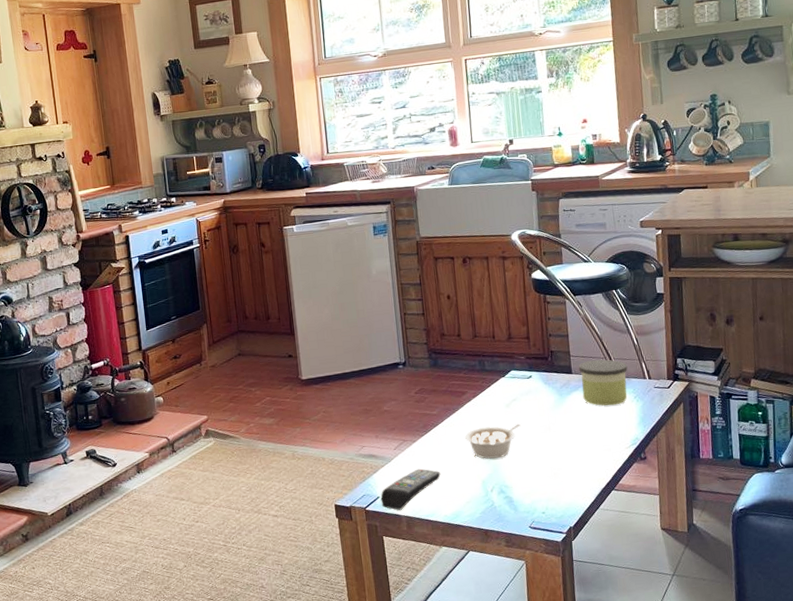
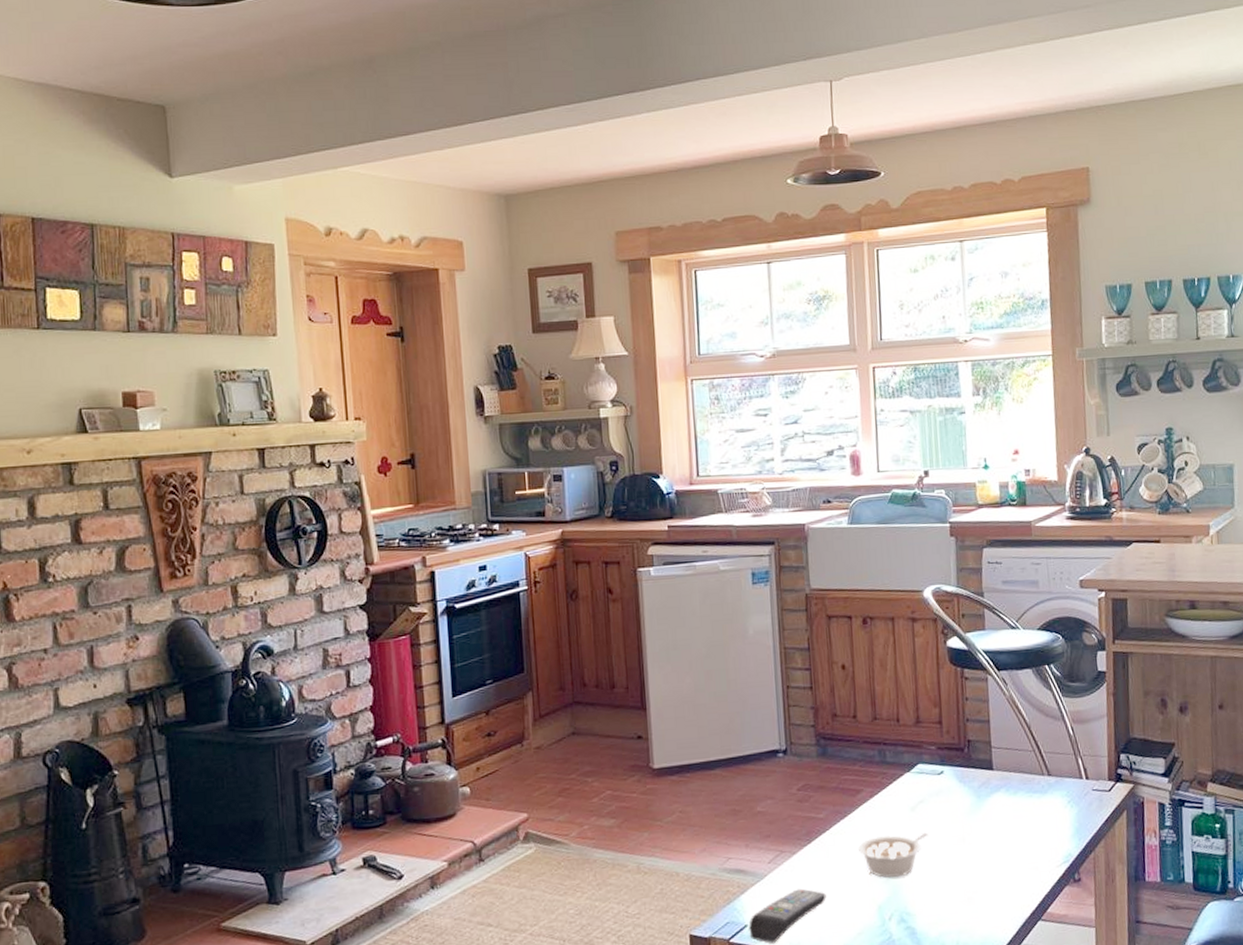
candle: present [578,359,628,406] -> none [1001,753,1061,812]

